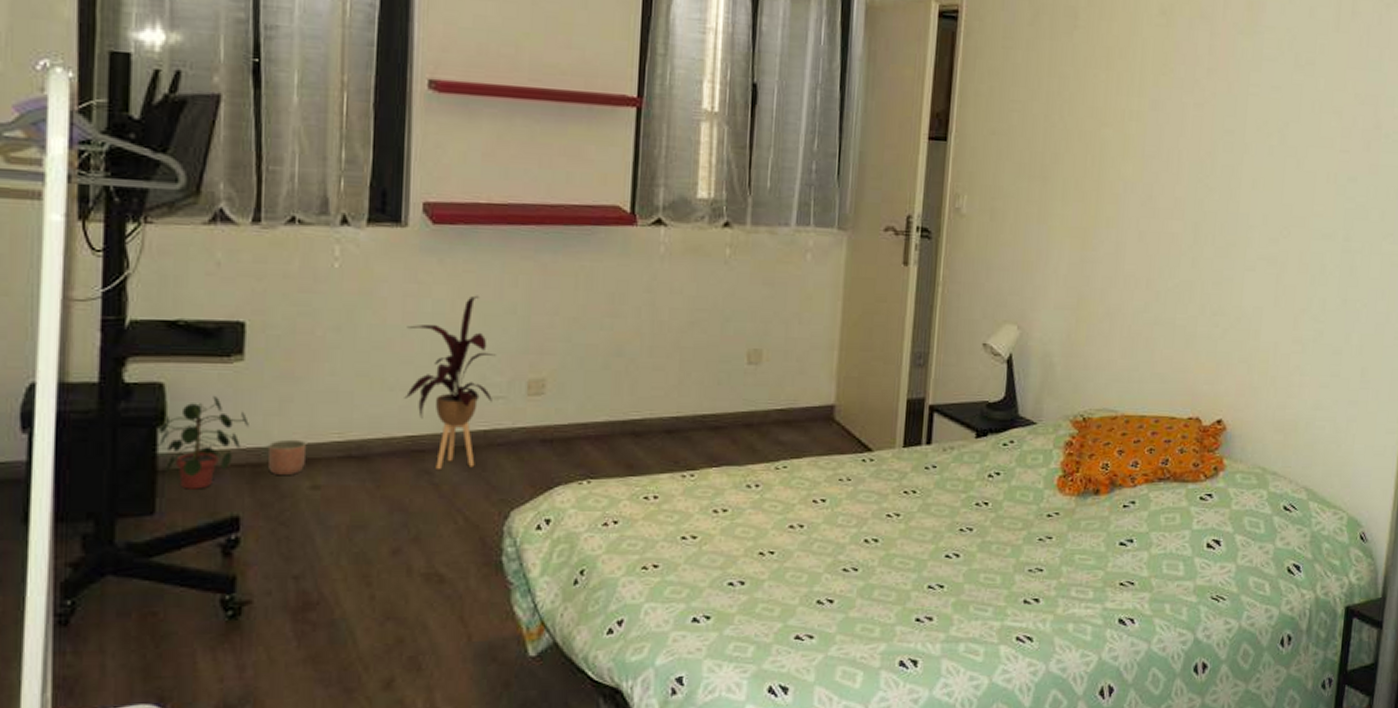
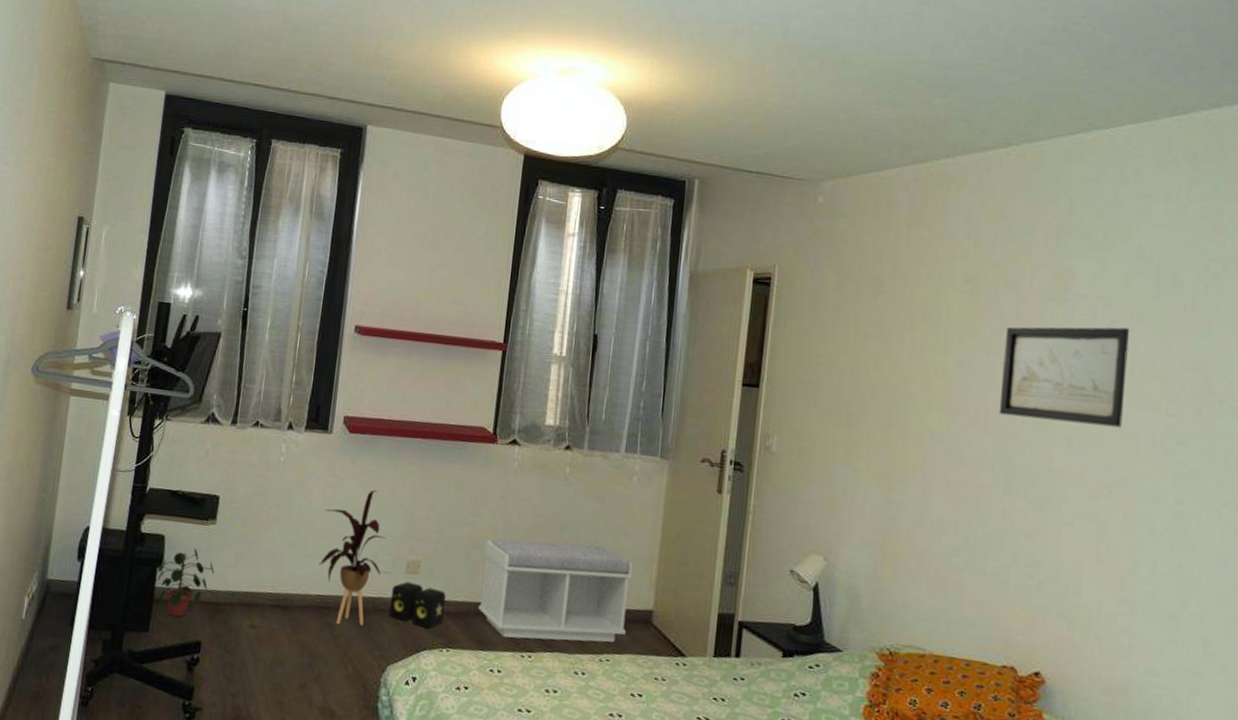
planter: present [267,439,307,476] -> none [223,586,250,615]
speaker: none [508,406,582,460] -> present [389,581,446,629]
bench: none [624,338,811,458] -> present [478,539,633,643]
wall art: none [1190,61,1312,167] -> present [999,327,1129,428]

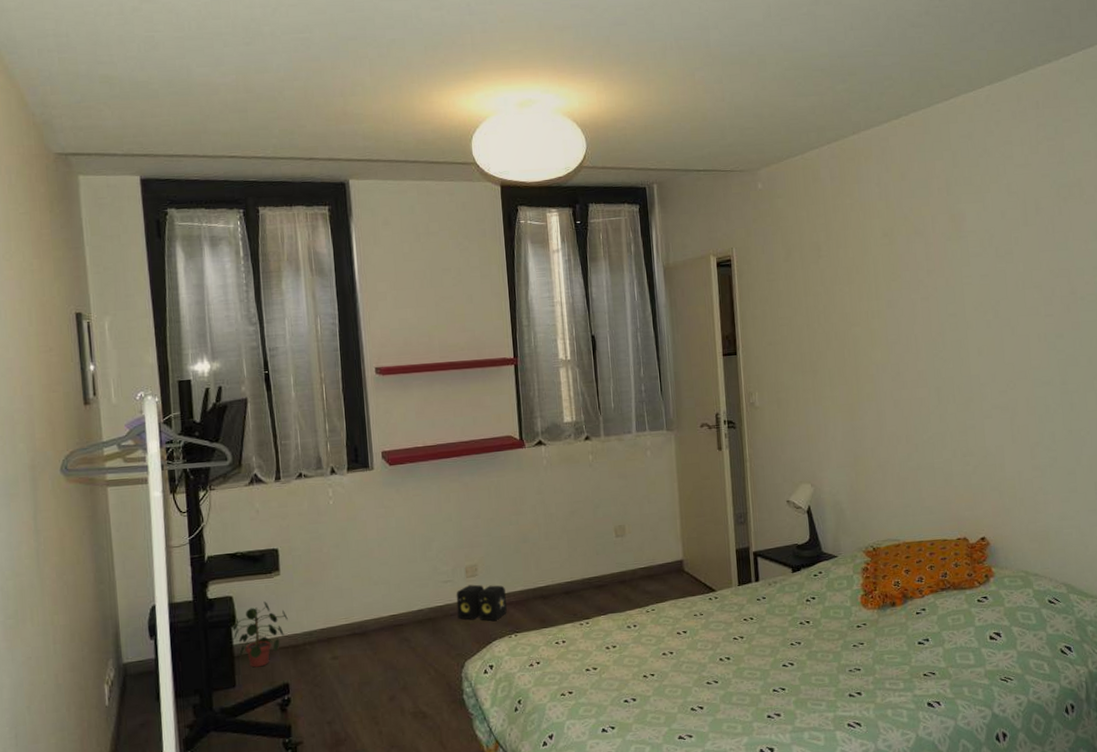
house plant: present [318,489,386,626] -> none [381,511,443,637]
bench: present [478,539,633,643] -> none [531,516,664,613]
wall art: present [999,327,1129,428] -> none [920,252,1016,340]

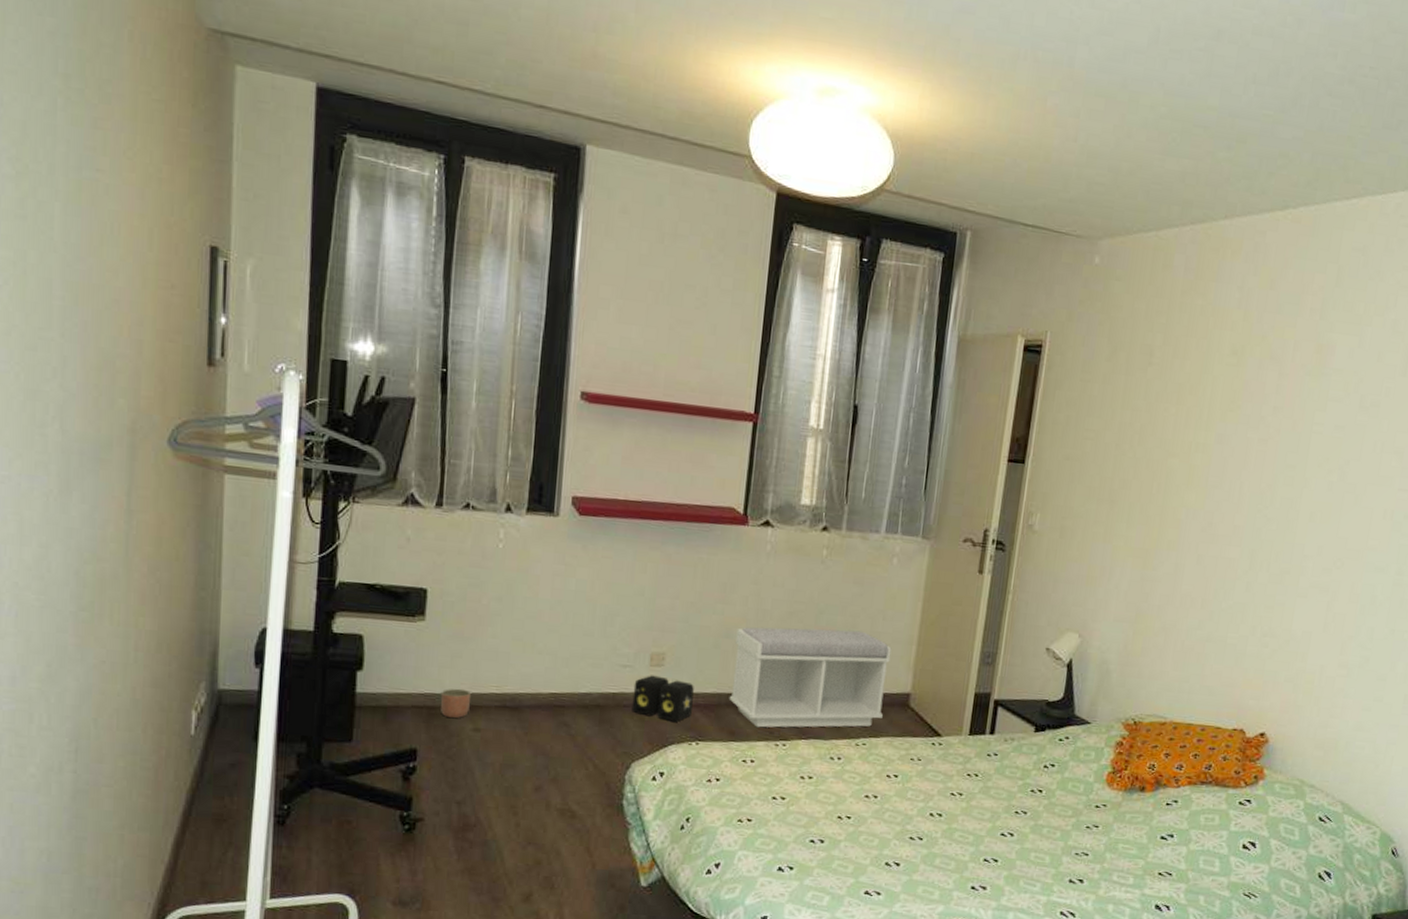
potted plant: present [232,601,288,668] -> none [357,647,427,724]
planter: none [301,625,326,652] -> present [440,688,472,719]
bench: none [531,516,664,613] -> present [729,627,892,728]

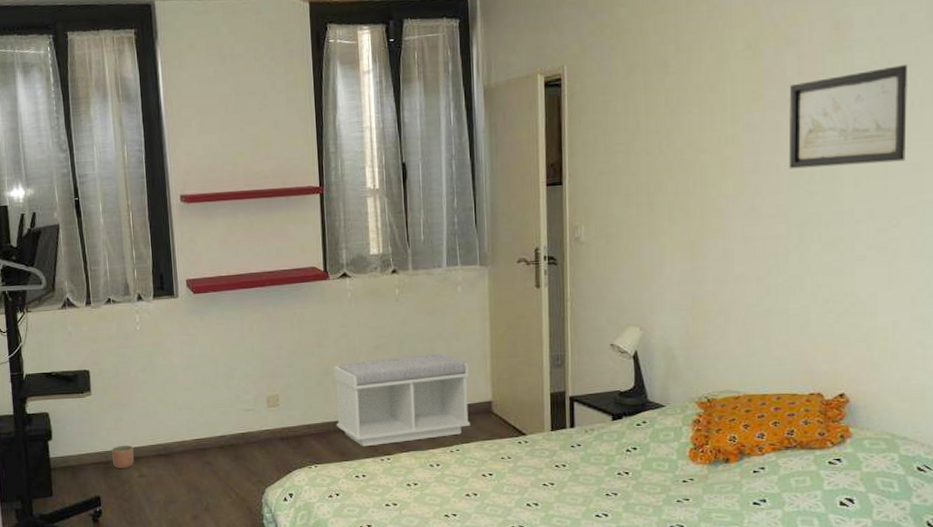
speaker: present [632,675,694,723] -> none [257,414,307,452]
wall art: none [1251,401,1376,503] -> present [788,65,907,169]

